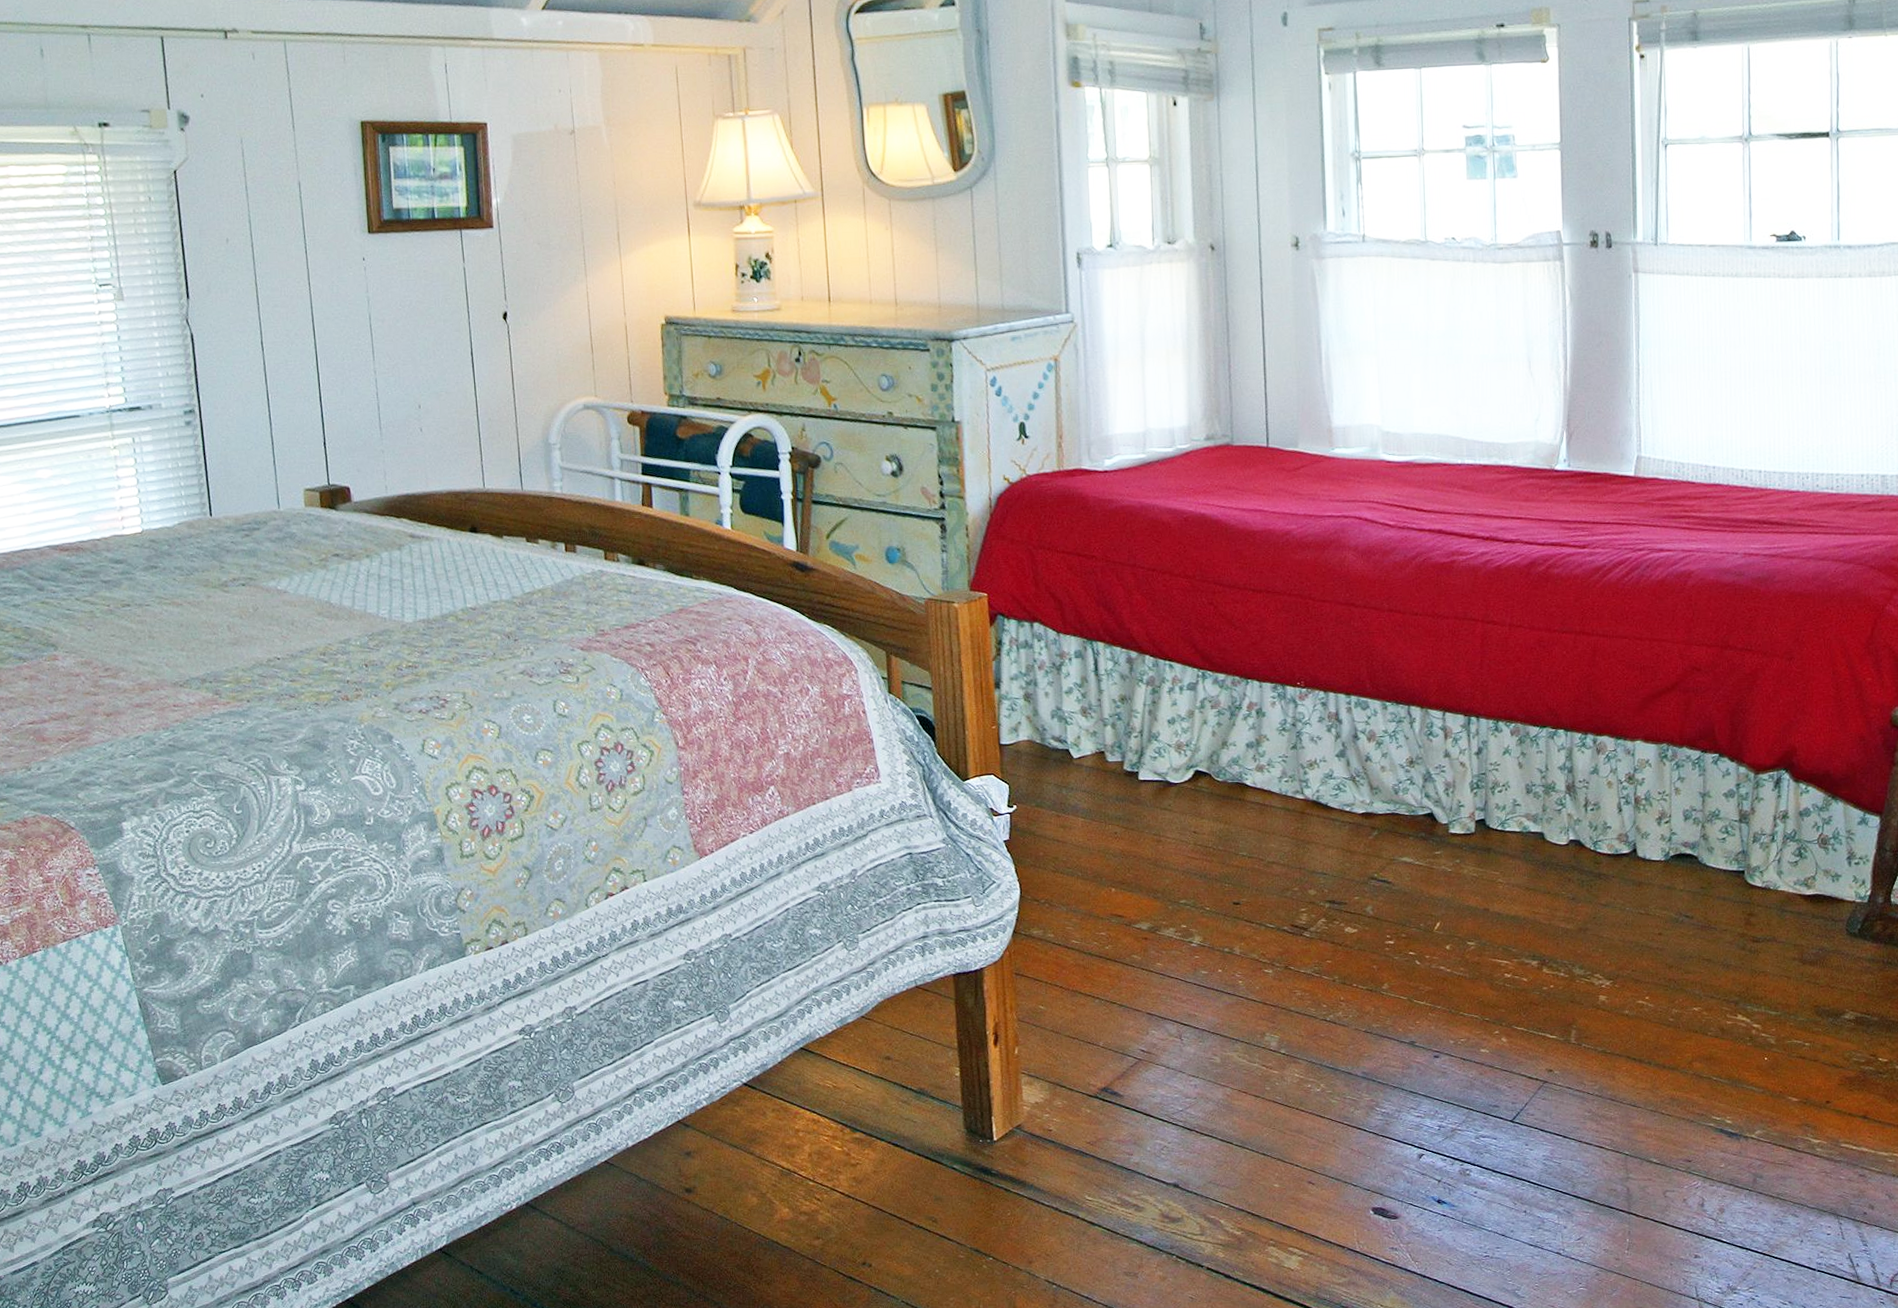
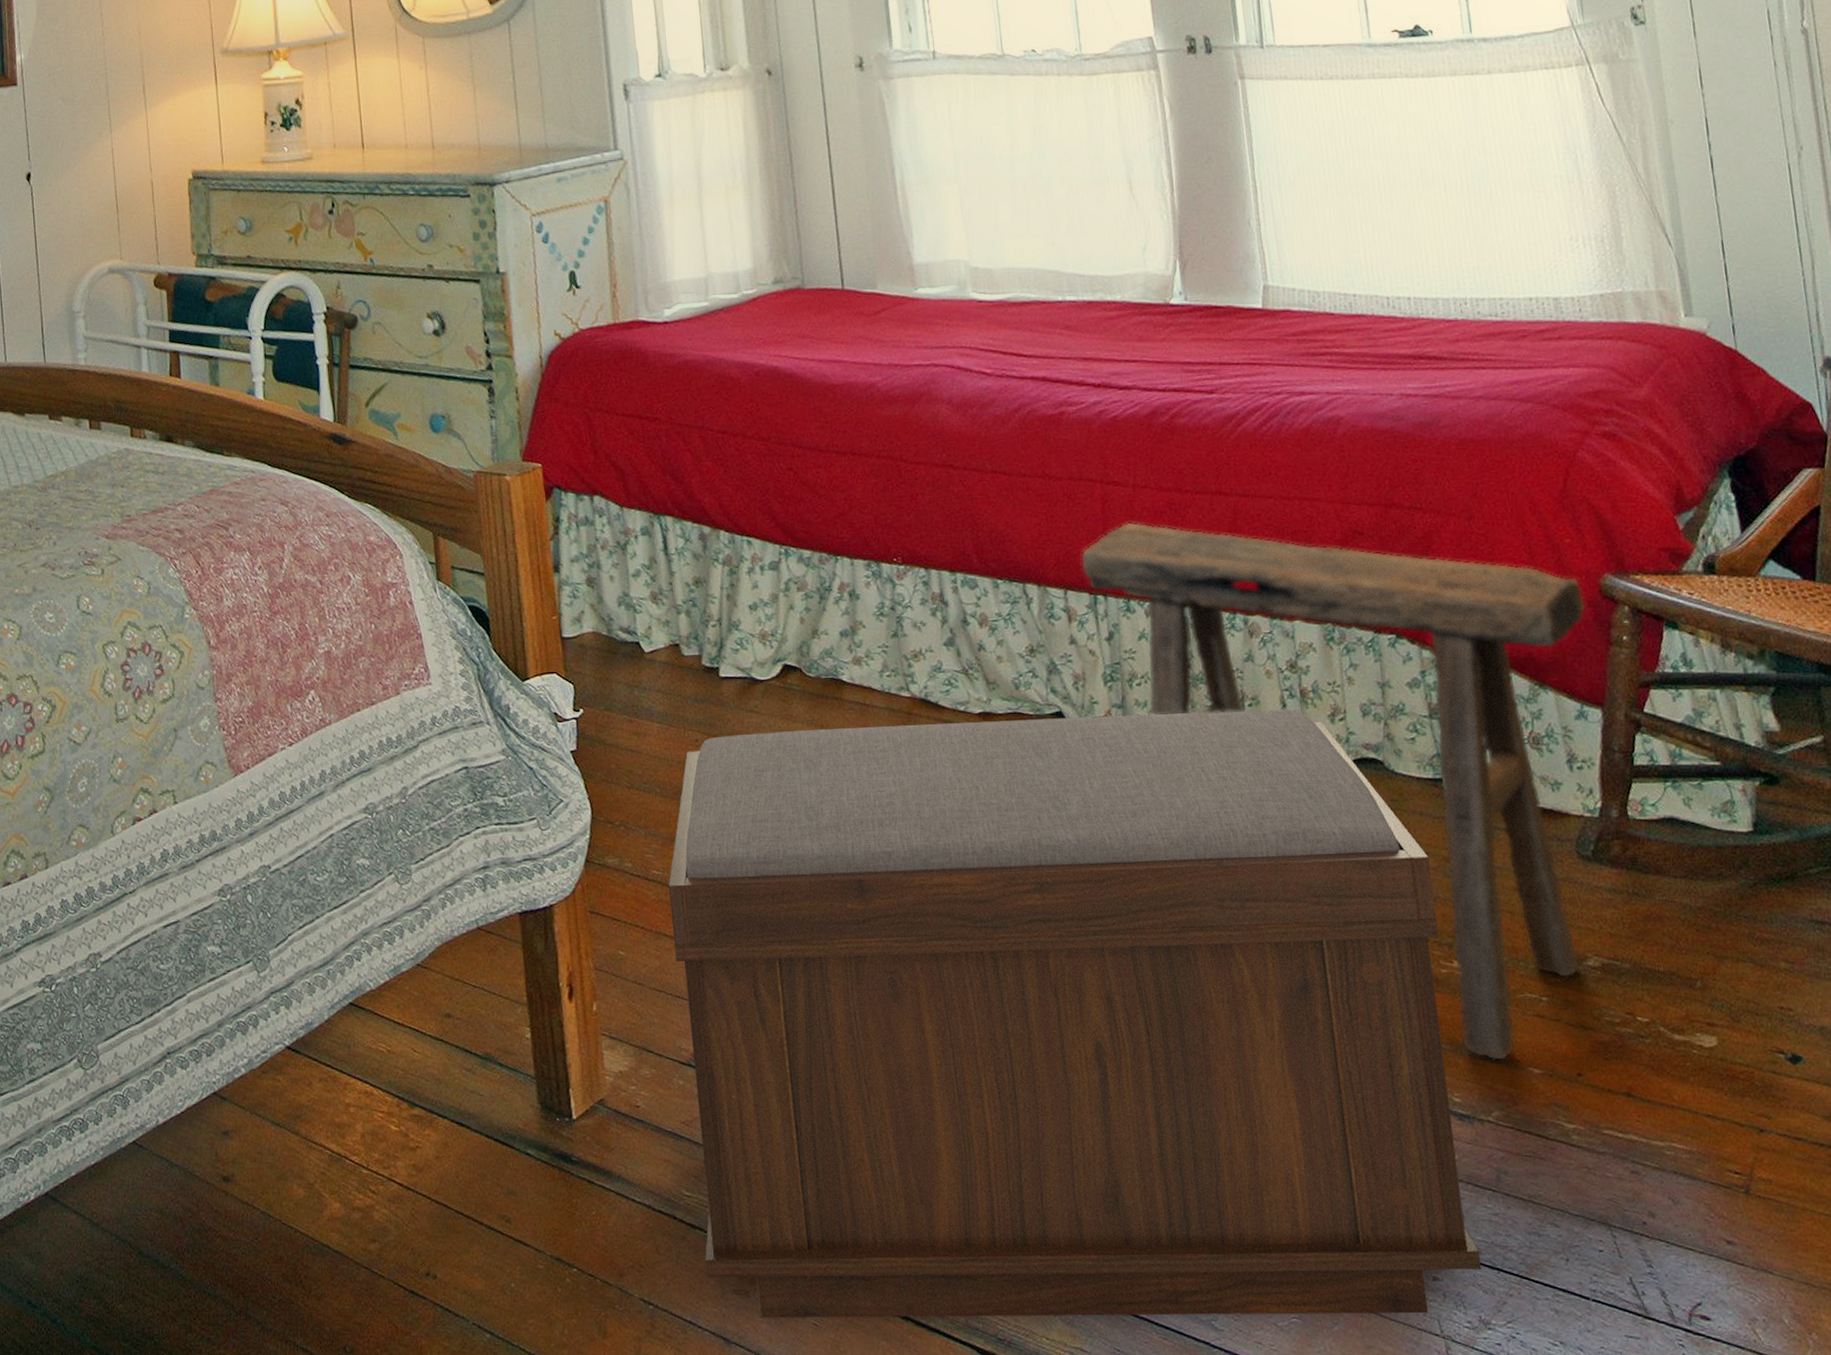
bench: none [1085,813,1734,1294] -> present [668,709,1482,1318]
stool: none [1459,656,1878,1092] -> present [1080,522,1587,1062]

